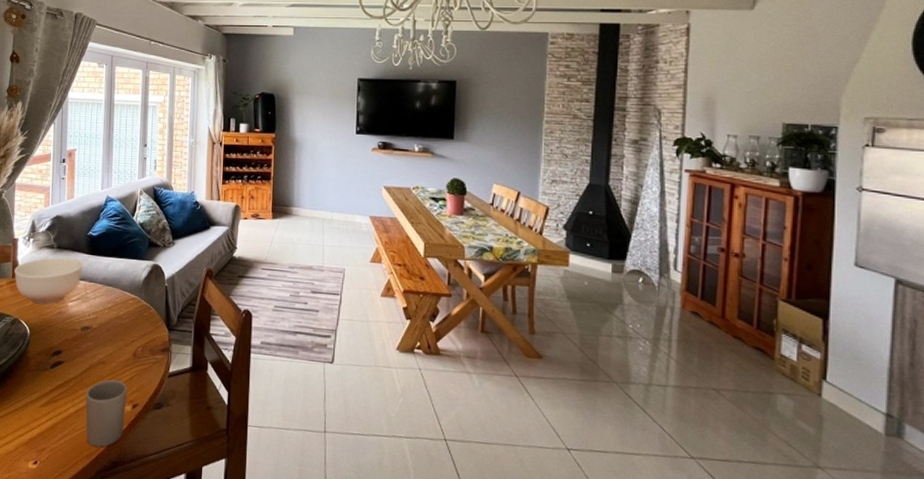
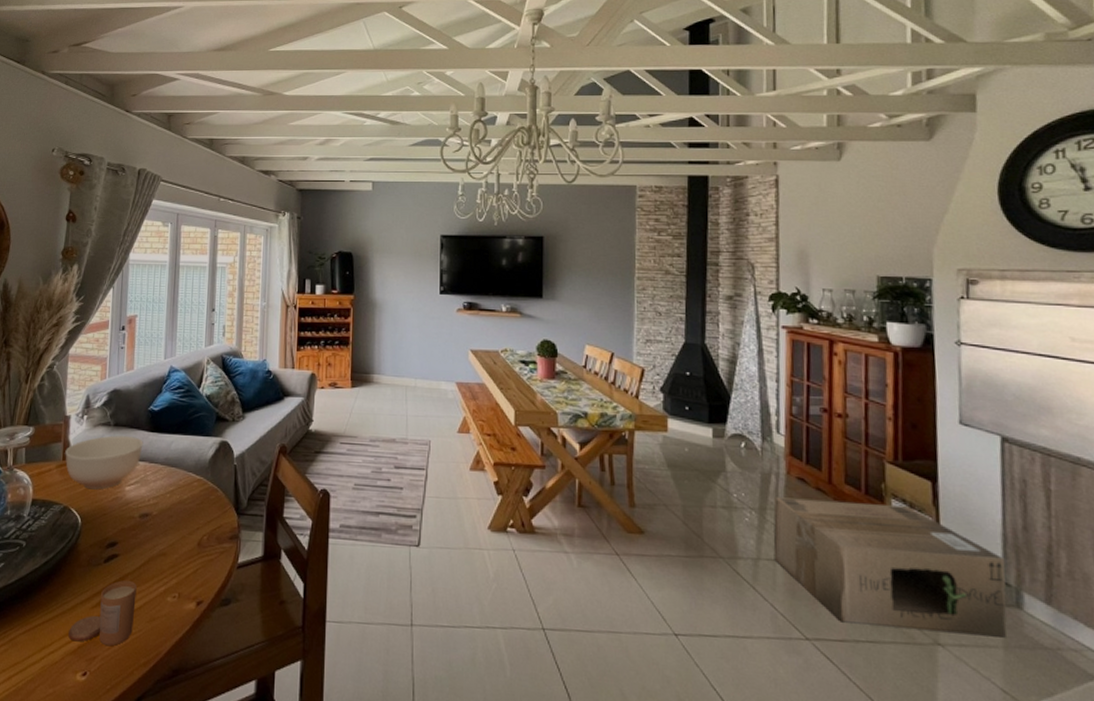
candle: none [21,384,80,440] -> present [68,580,137,646]
mug: present [85,379,127,448] -> none [143,573,191,653]
cardboard box: none [665,329,890,464] -> present [773,497,1008,638]

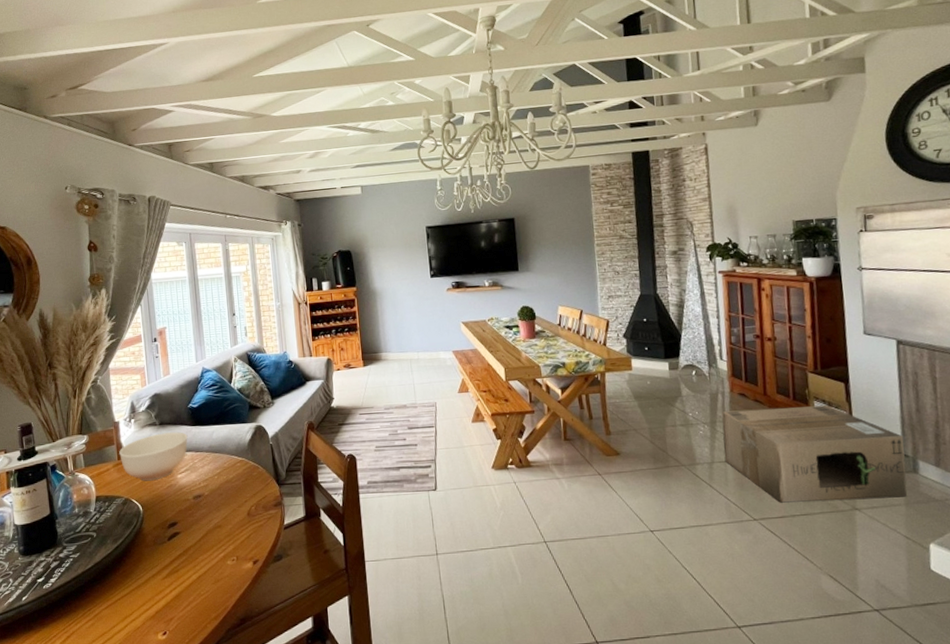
candle: present [68,580,137,646] -> none [145,552,201,608]

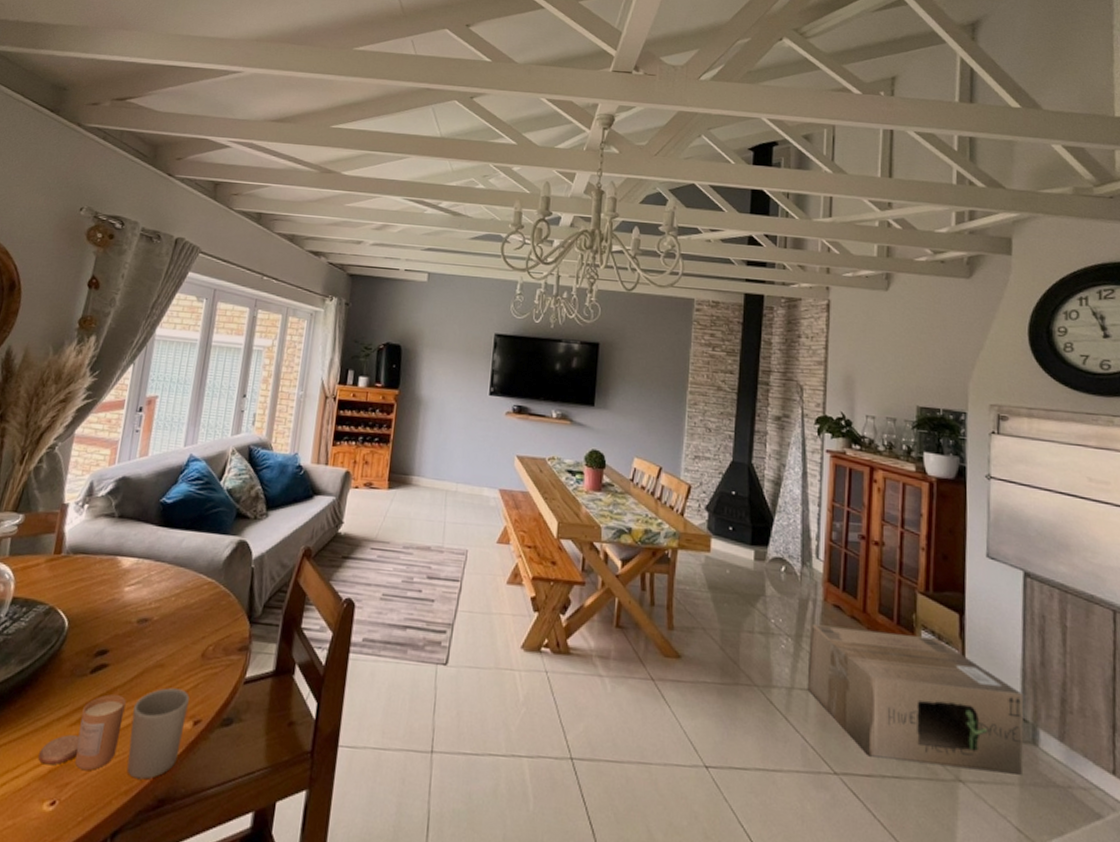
bowl: present [119,432,188,481] -> none [57,528,151,589]
candle: none [145,552,201,608] -> present [38,694,126,771]
mug: none [206,540,248,608] -> present [127,688,190,780]

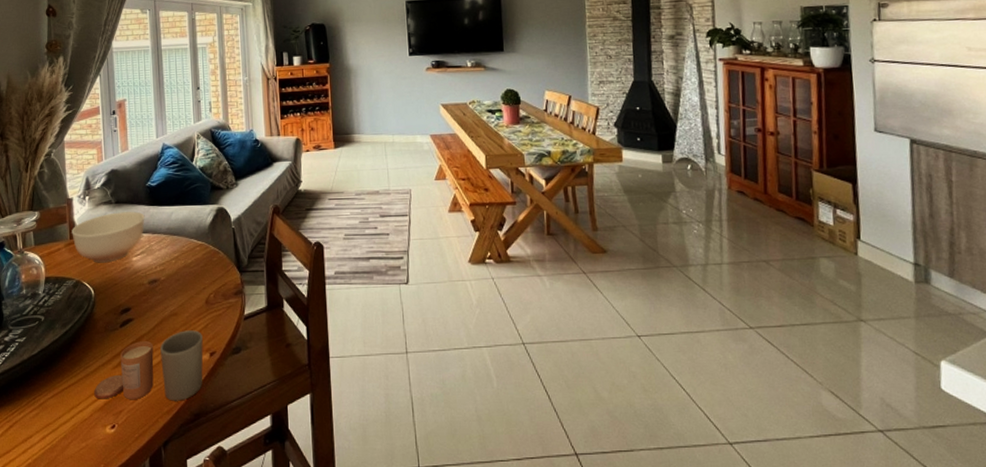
bowl: none [57,528,151,589] -> present [72,211,145,263]
cardboard box: present [807,624,1024,775] -> none [718,207,918,311]

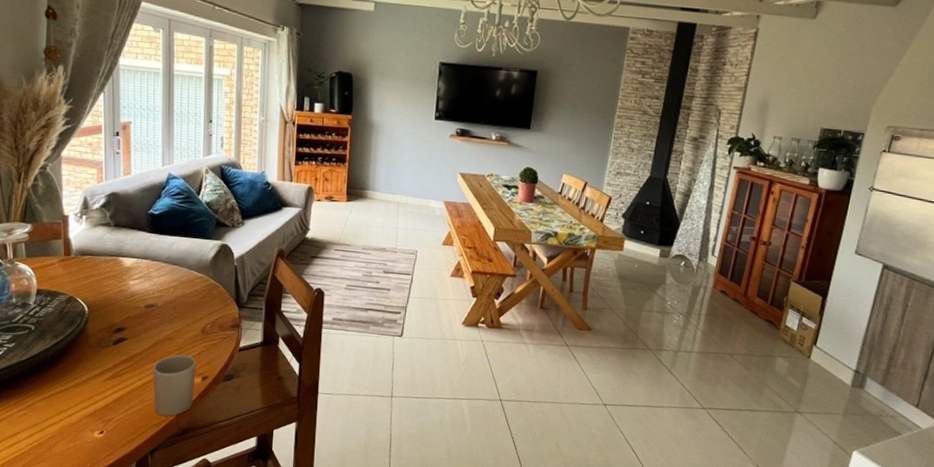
bowl: present [72,211,145,263] -> none [66,235,145,283]
candle: present [94,341,154,400] -> none [84,359,146,411]

